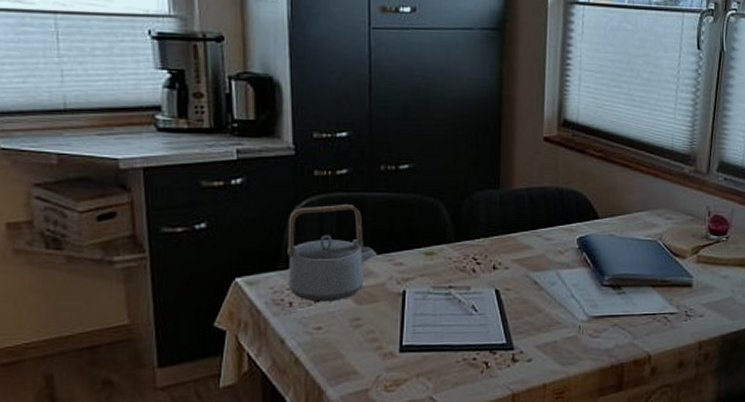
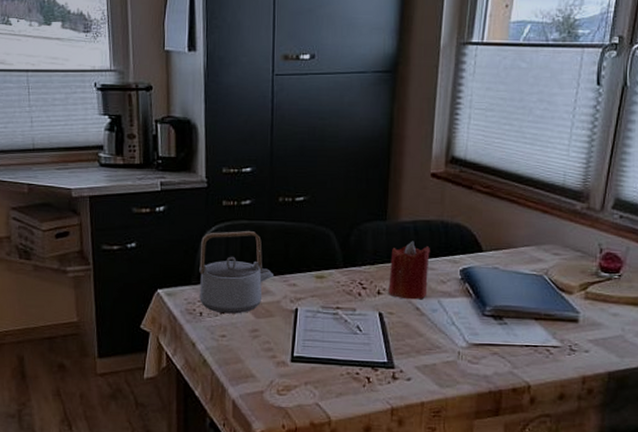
candle: none [504,210,546,273] -> present [388,241,430,300]

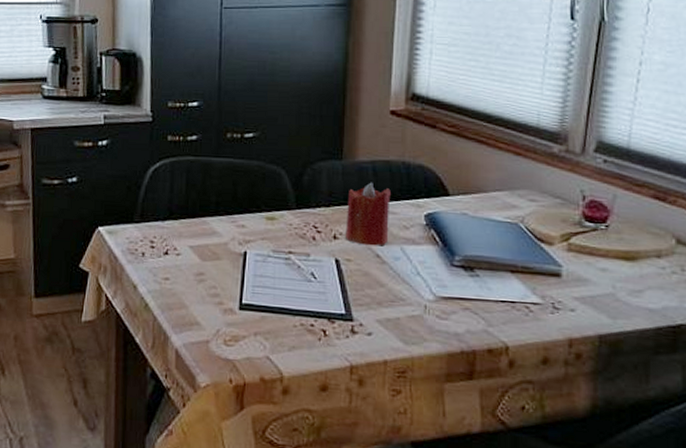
teapot: present [199,230,273,314] -> none [142,167,221,256]

